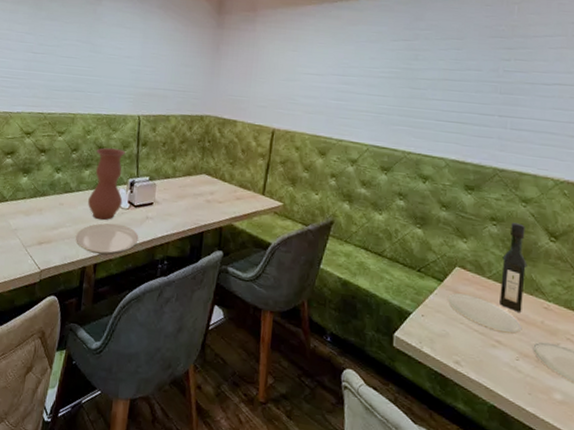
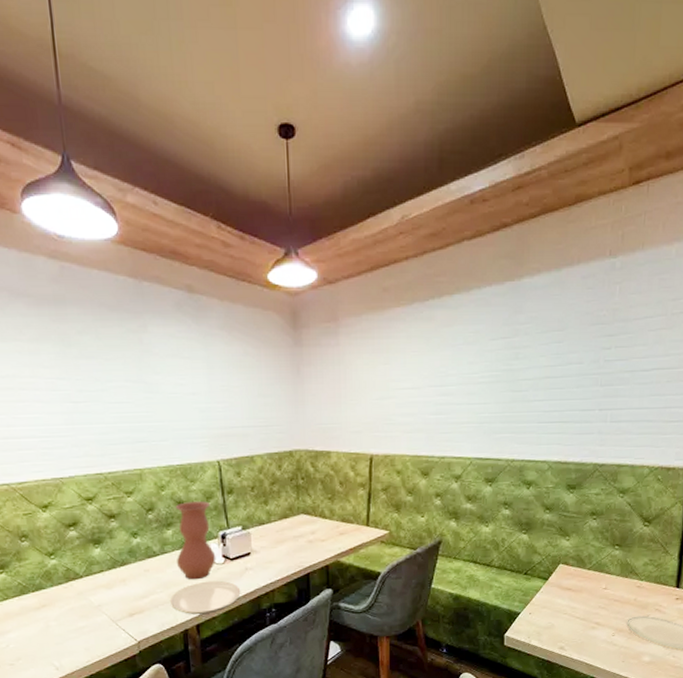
plate: present [446,293,523,334] -> none [551,587,618,615]
bottle: present [500,222,528,313] -> none [599,514,624,595]

